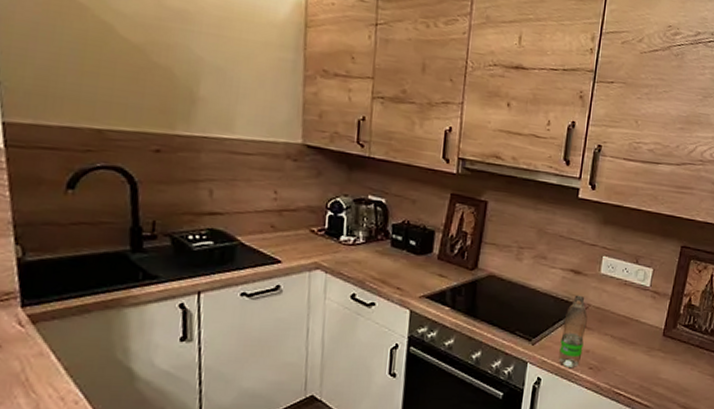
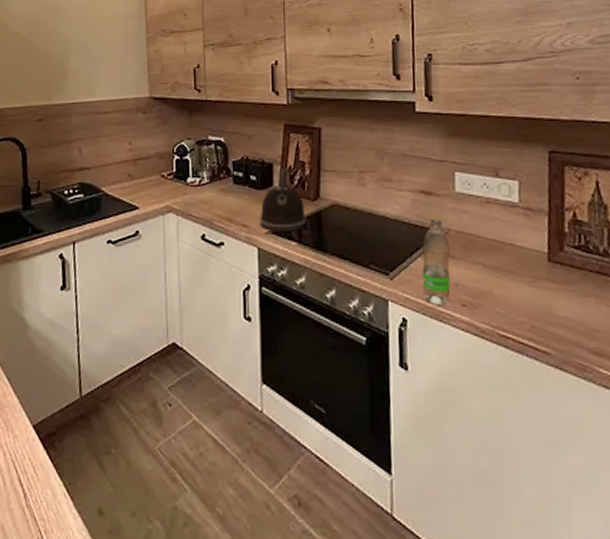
kettle: none [414,236,462,298] -> present [259,168,306,233]

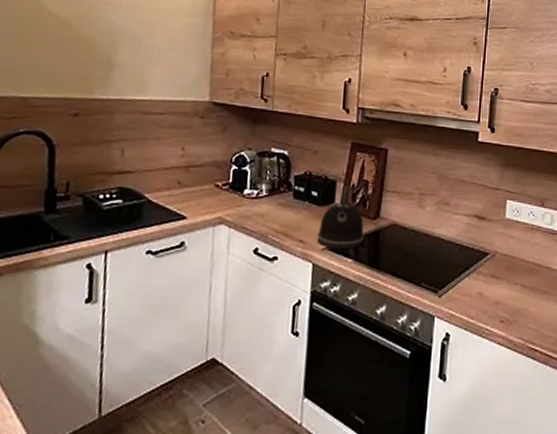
bottle: present [422,219,451,306] -> none [466,242,495,322]

